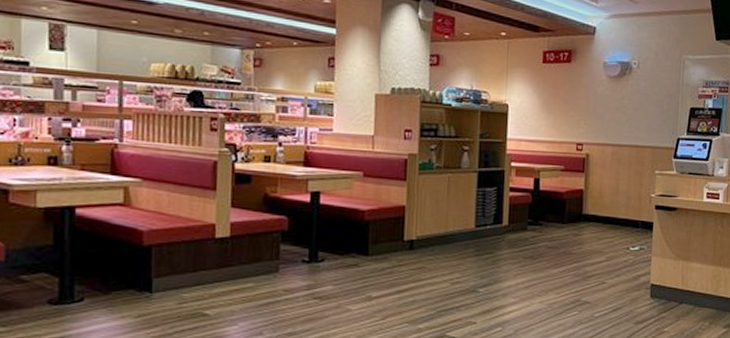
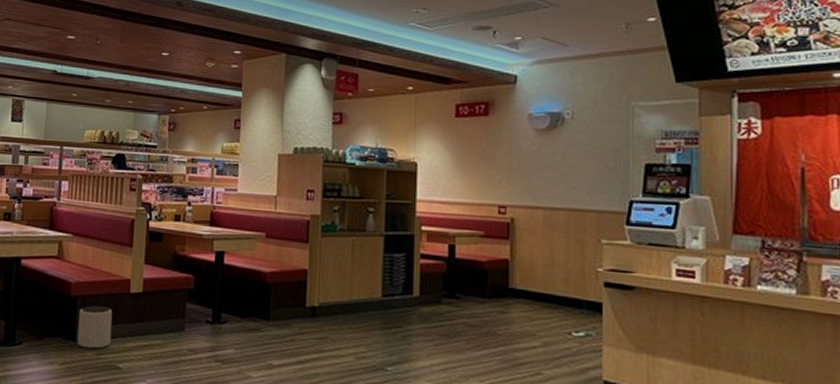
plant pot: none [154,253,196,298] -> present [77,305,112,350]

